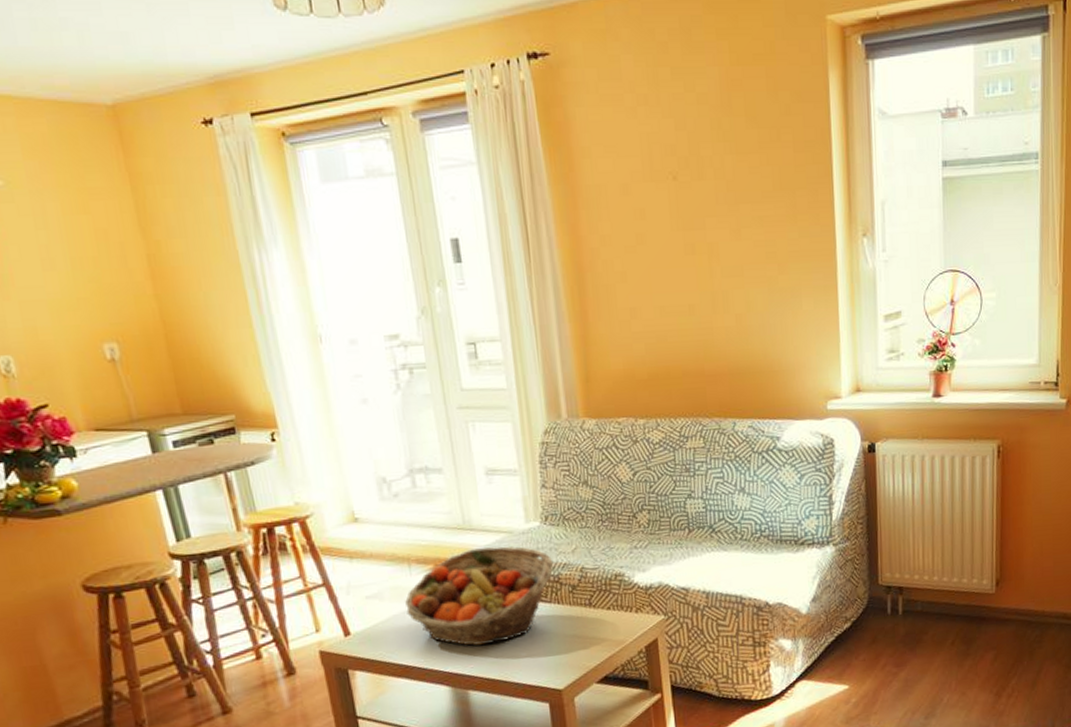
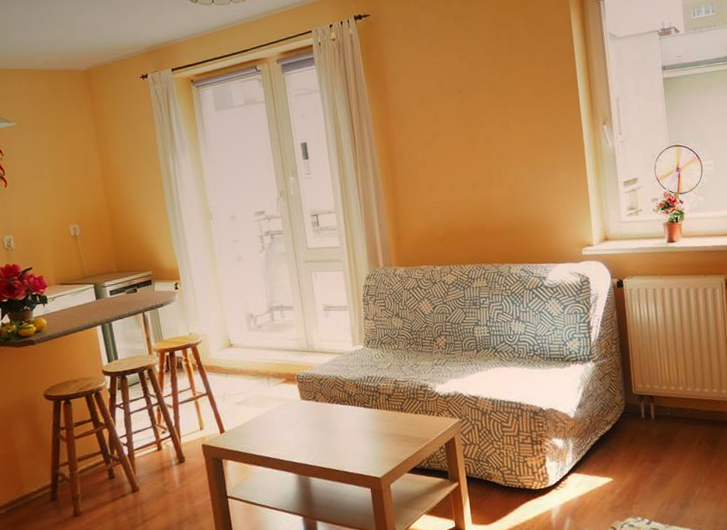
fruit basket: present [405,546,554,646] -> none [264,364,374,442]

